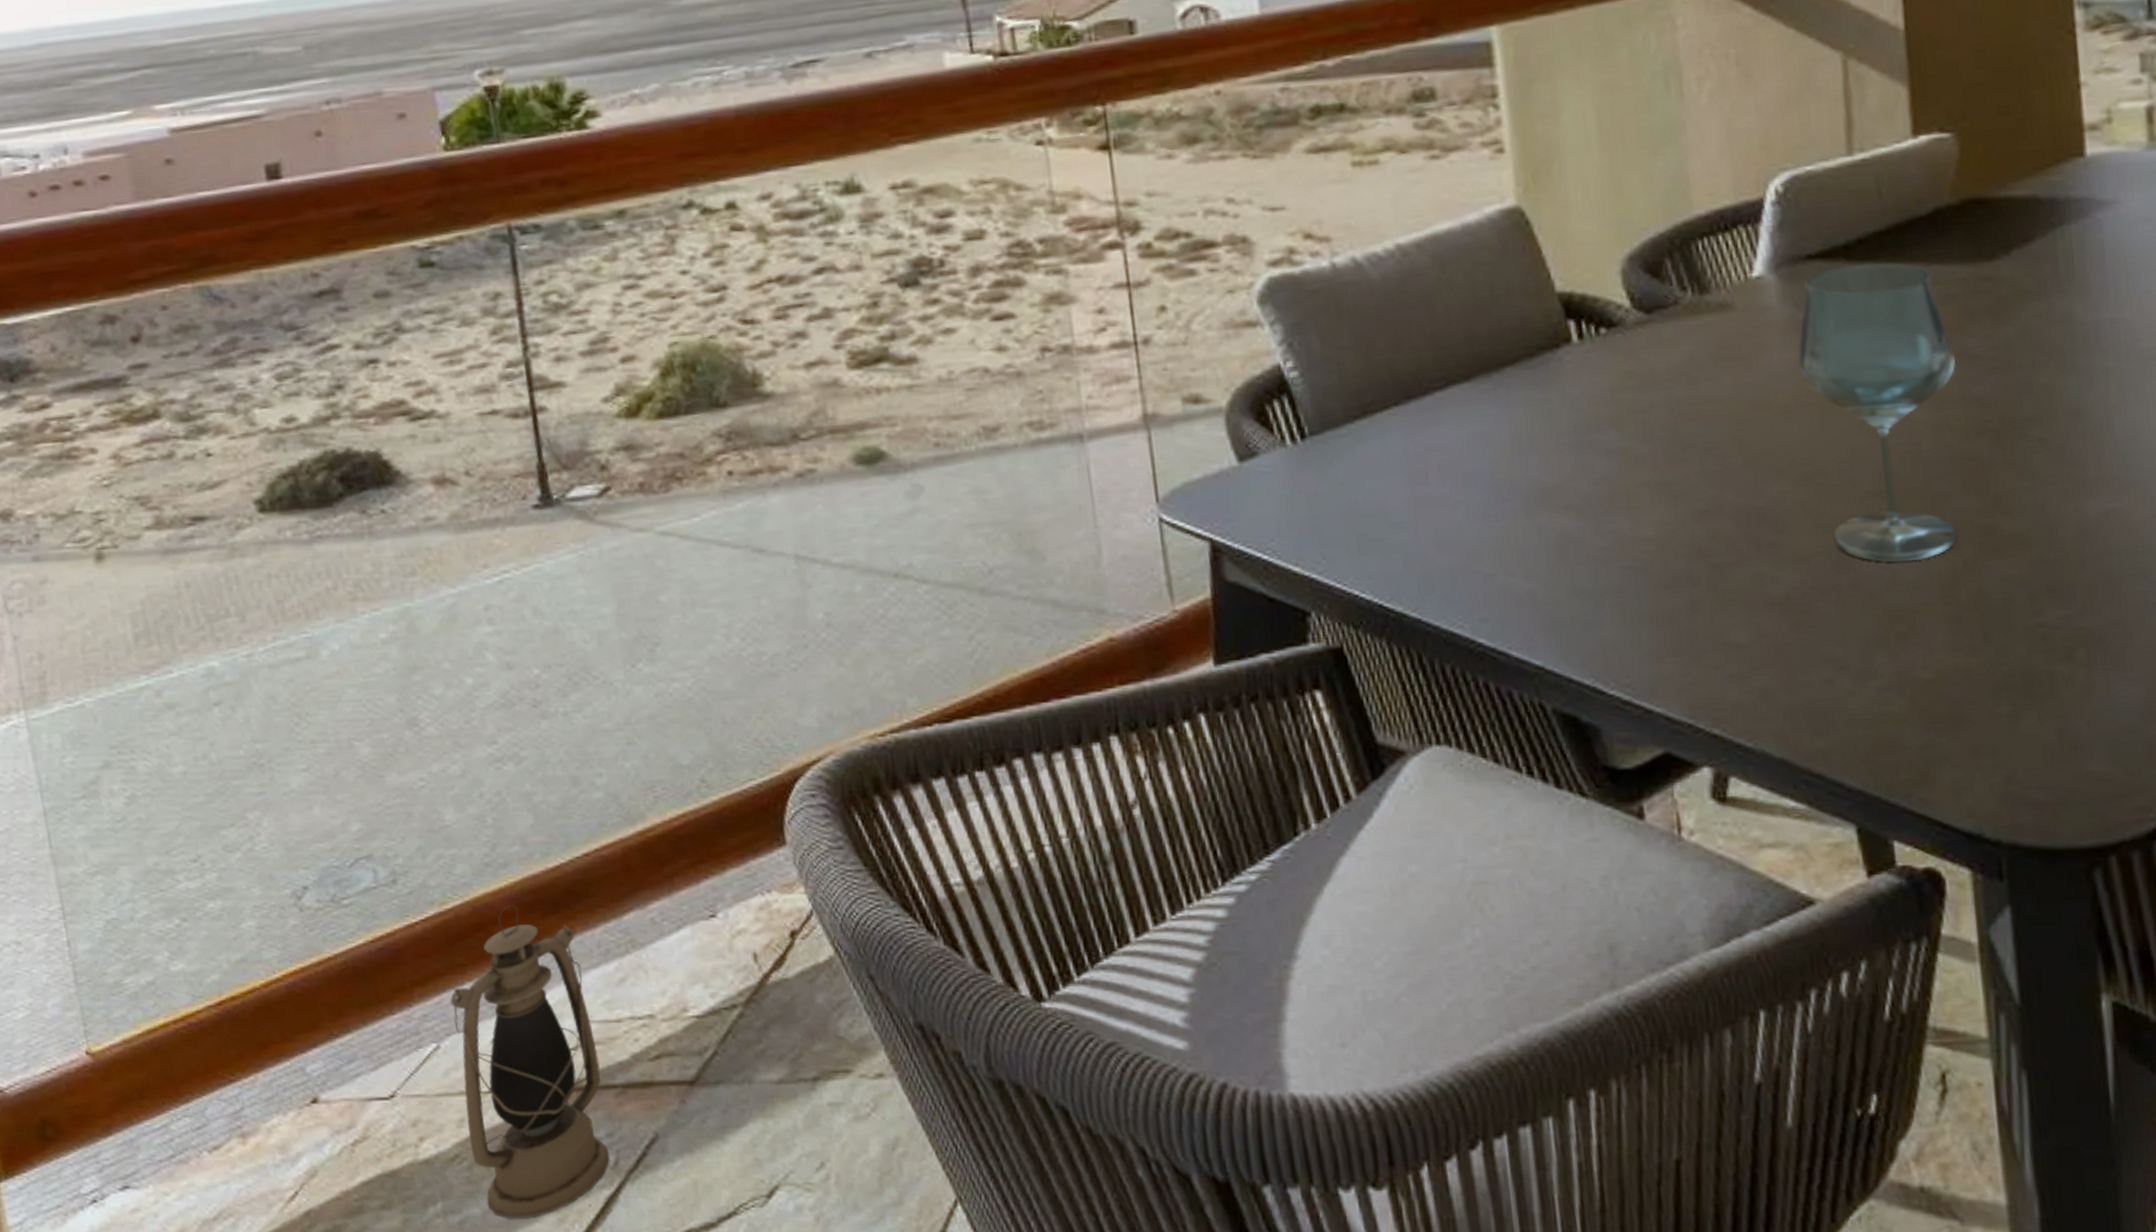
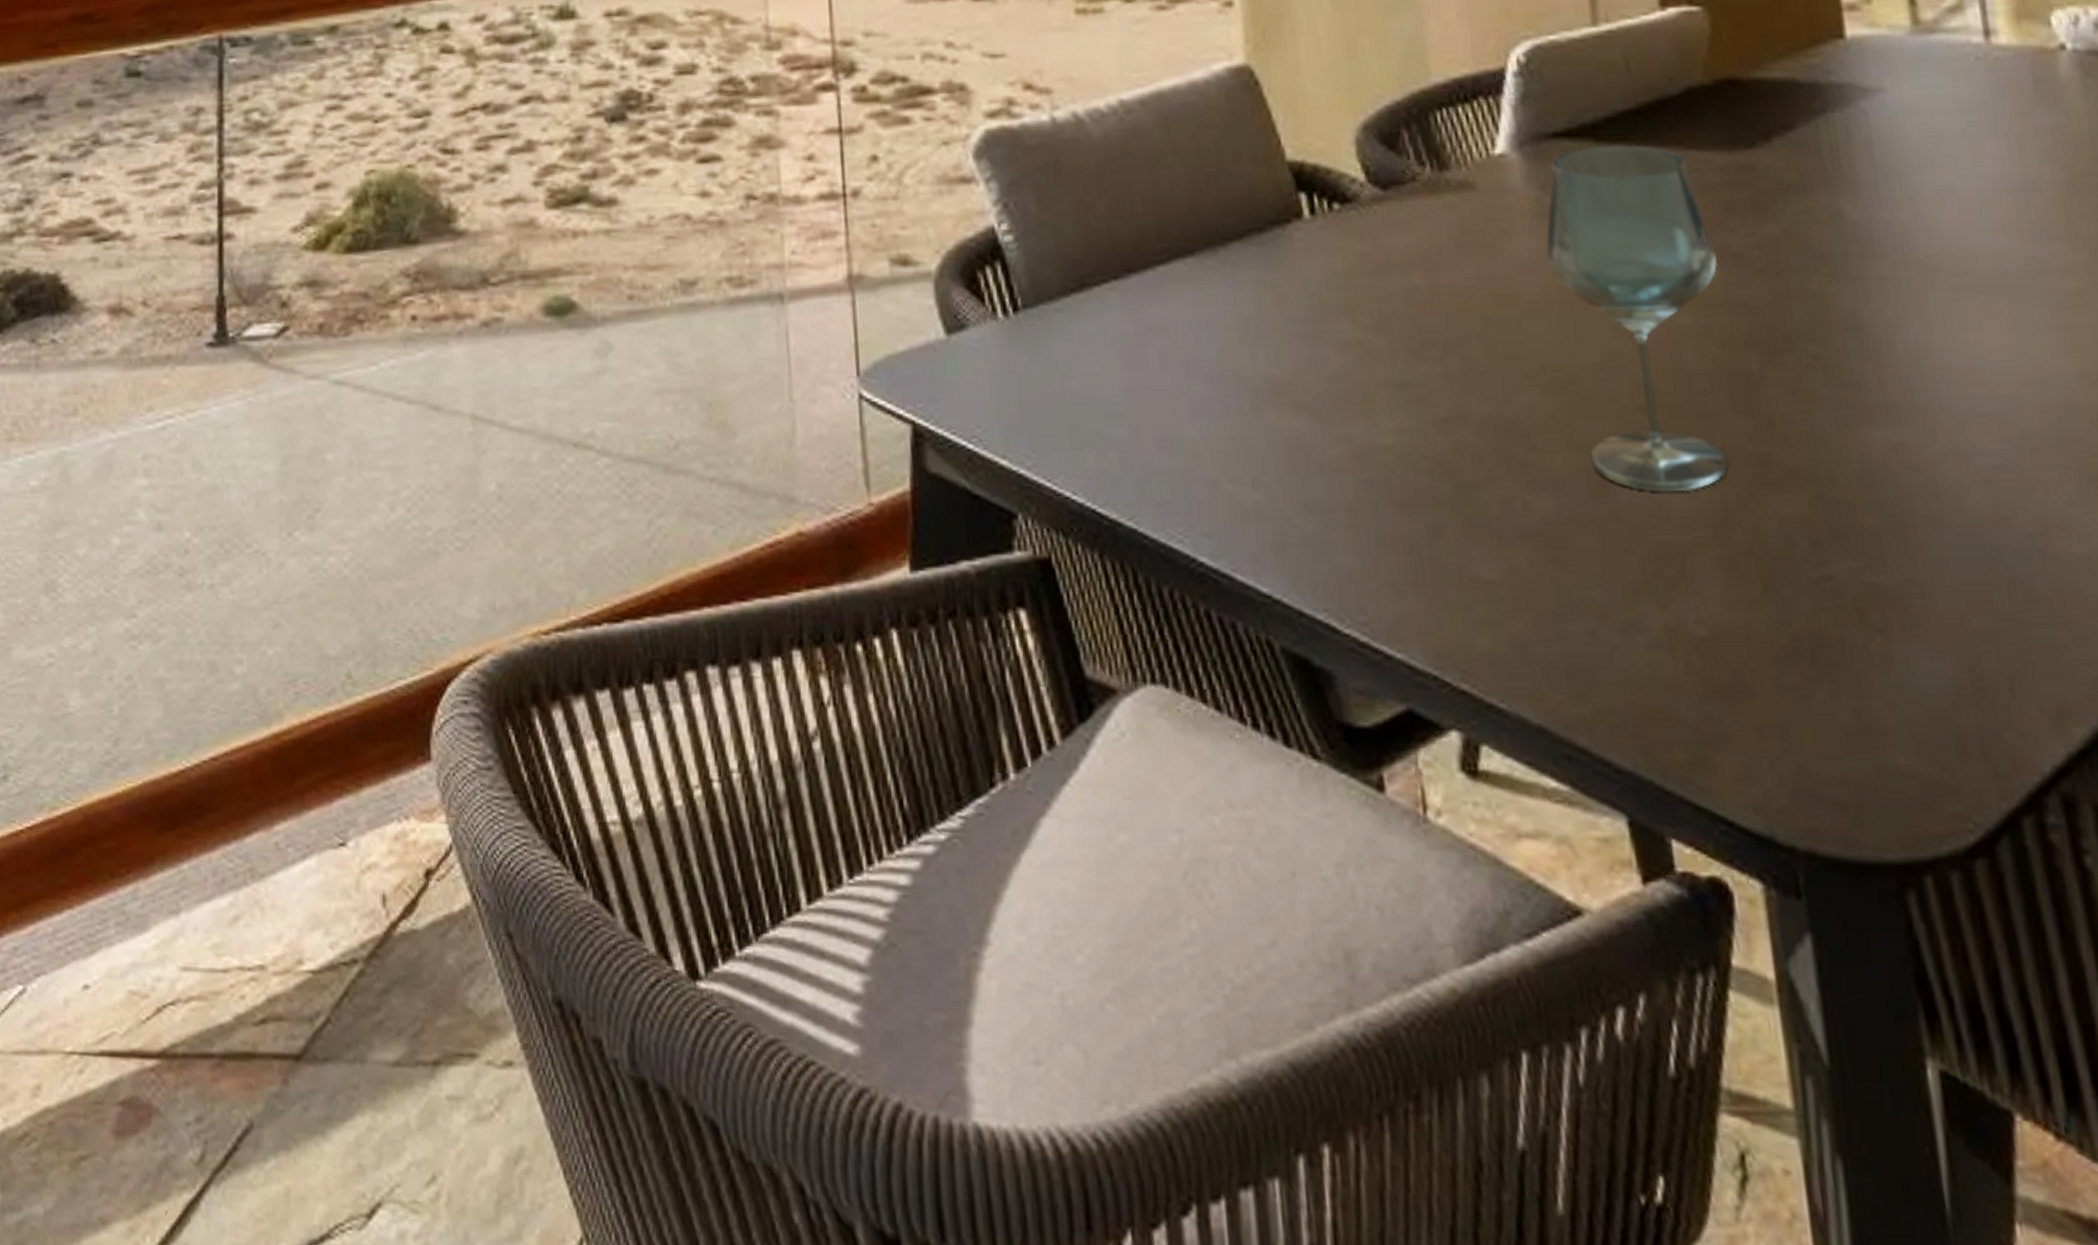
lantern: present [450,905,610,1219] -> none [42,816,199,1225]

